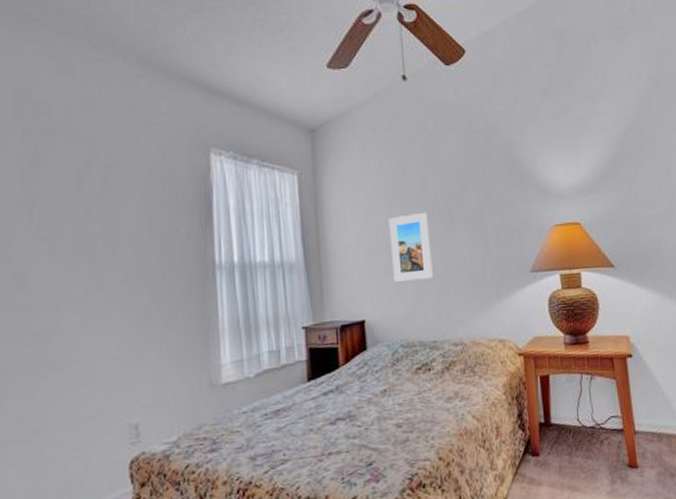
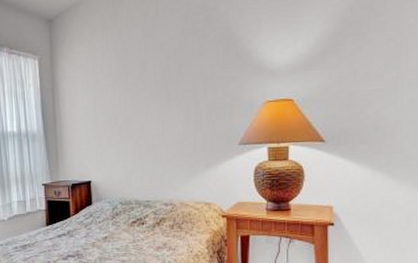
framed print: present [388,212,433,282] -> none [112,90,149,150]

